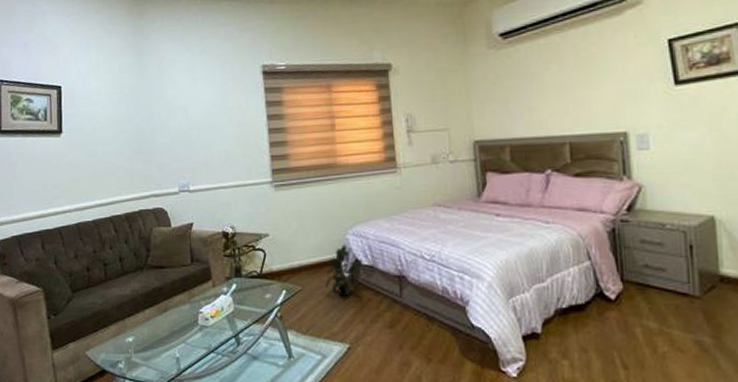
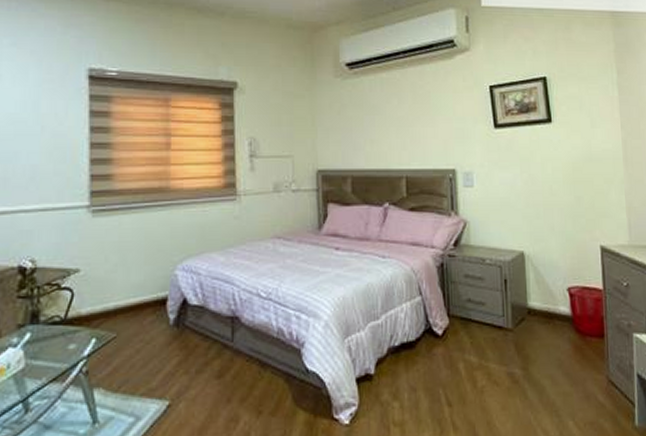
potted plant: present [324,244,363,297] -> none [145,281,192,344]

